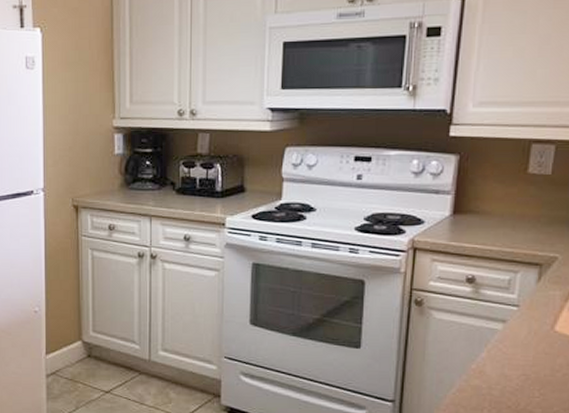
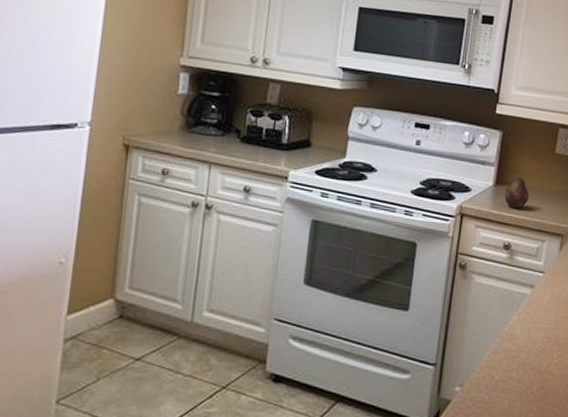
fruit: none [465,203,496,238] -> present [504,176,529,209]

